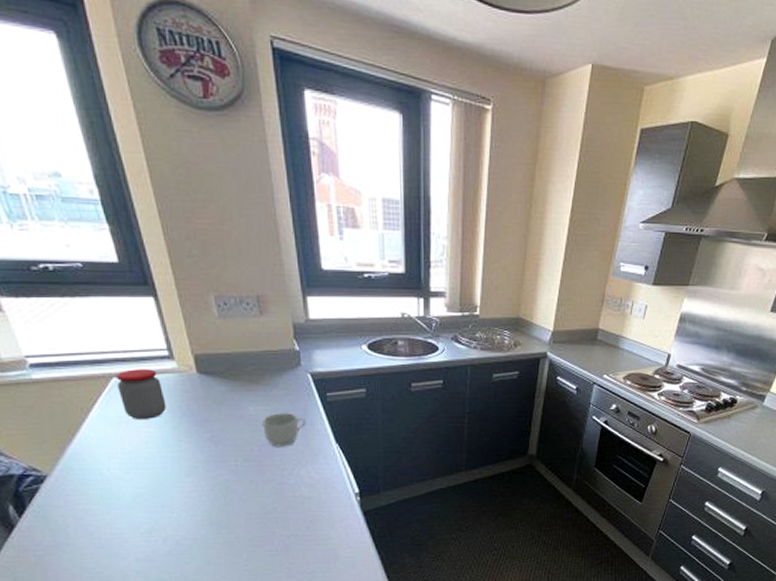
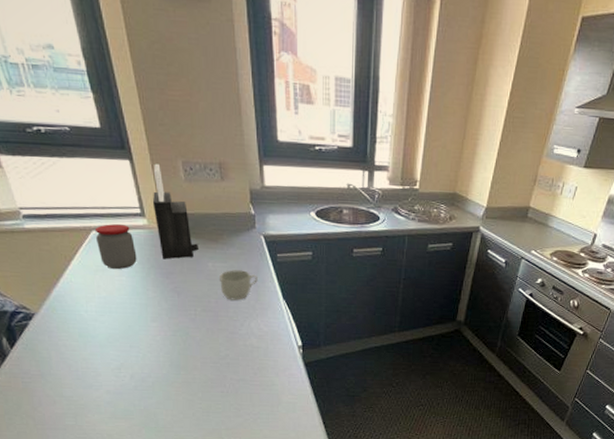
knife block: none [181,299,237,406] -> present [152,163,198,260]

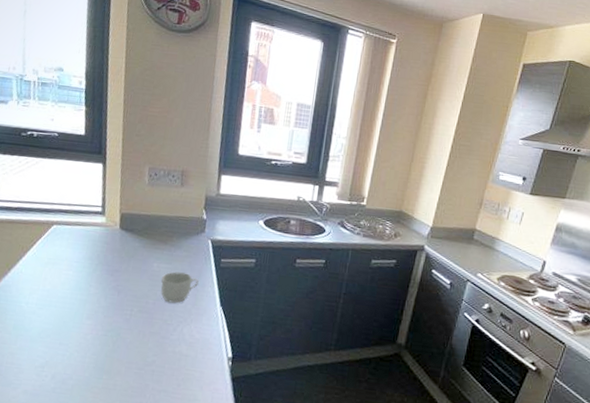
jar: present [94,224,137,270] -> none [54,219,90,264]
knife block: present [152,163,198,260] -> none [111,168,148,257]

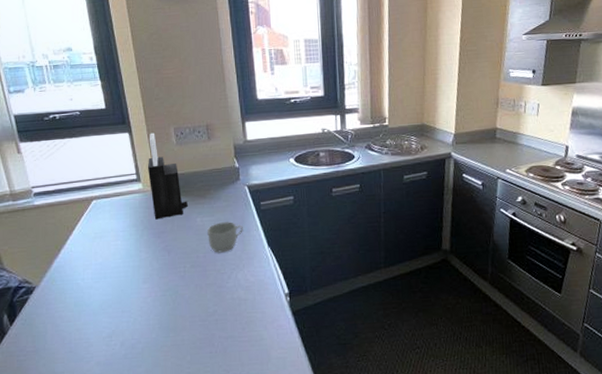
knife block: none [111,168,148,257] -> present [147,132,188,220]

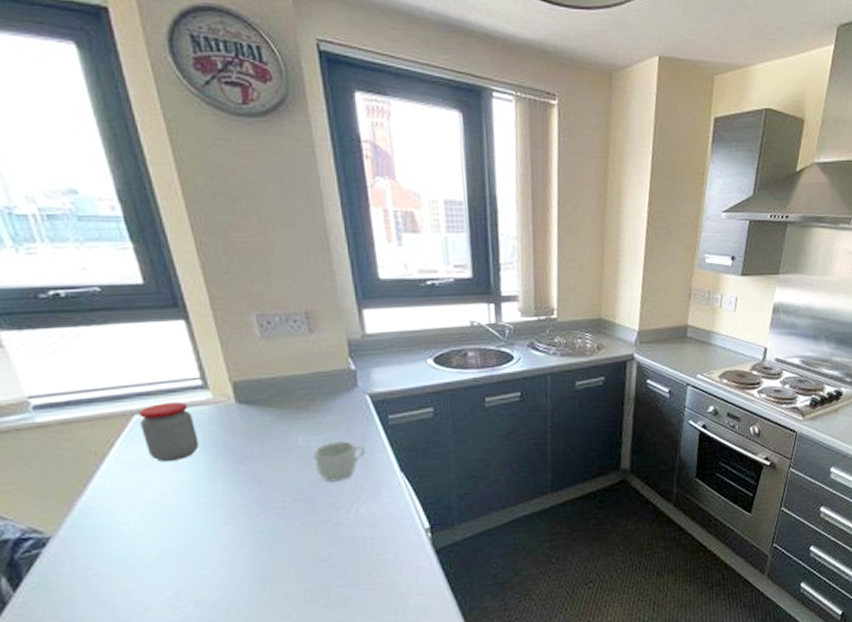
jar: none [95,191,132,235] -> present [138,402,199,463]
knife block: present [147,132,188,220] -> none [217,320,284,441]

